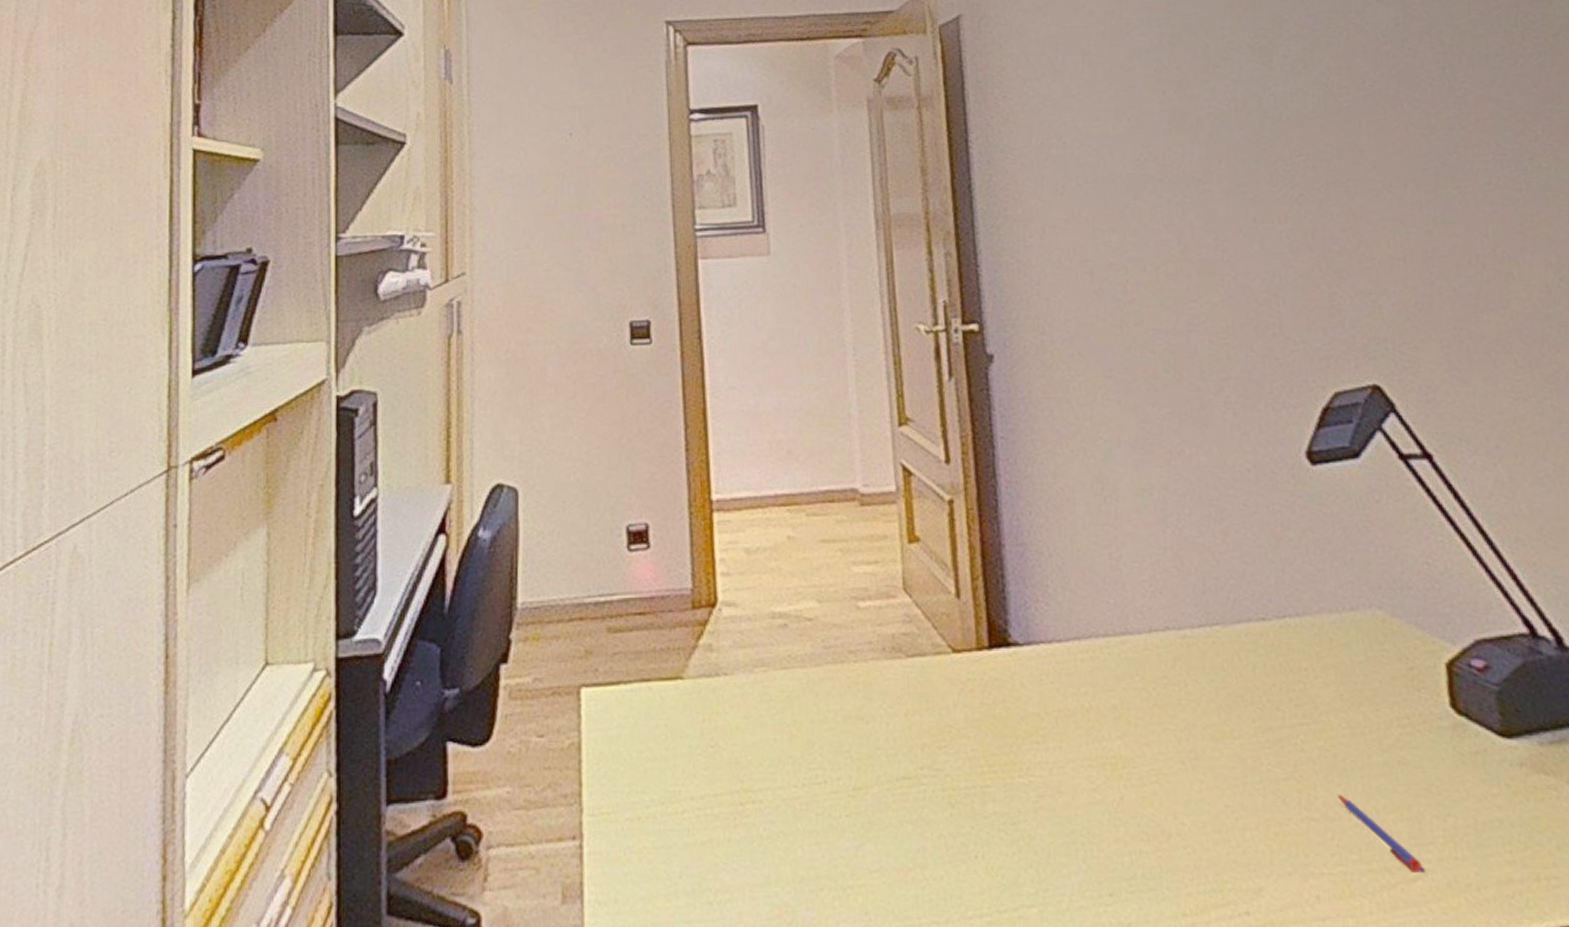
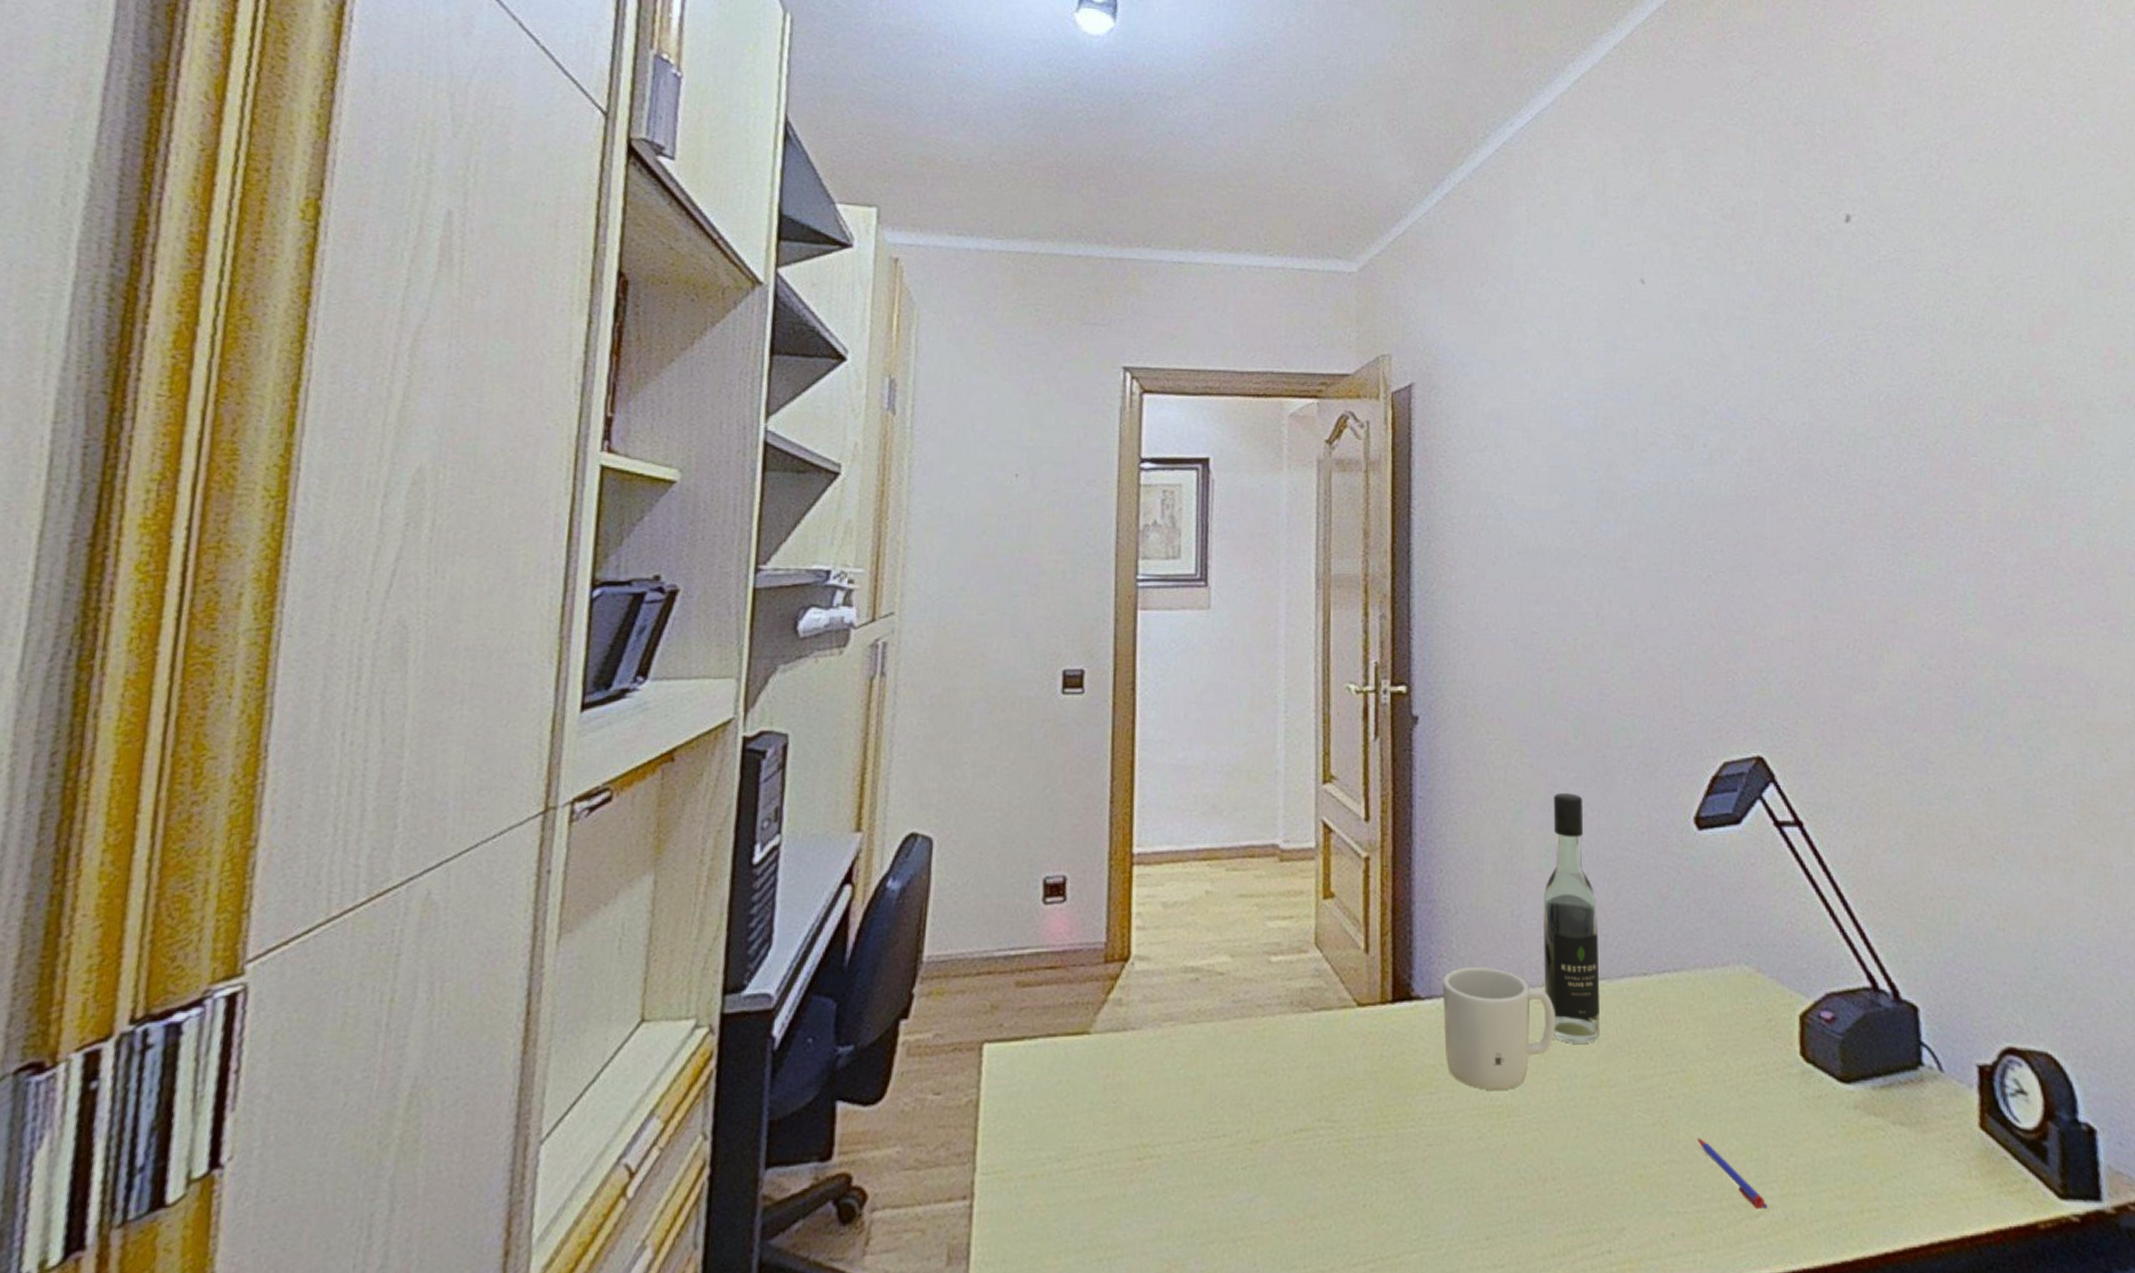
mug: none [1041,612,1169,741] -> present [1443,967,1556,1091]
bottle: none [1142,430,1218,692] -> present [1543,793,1600,1043]

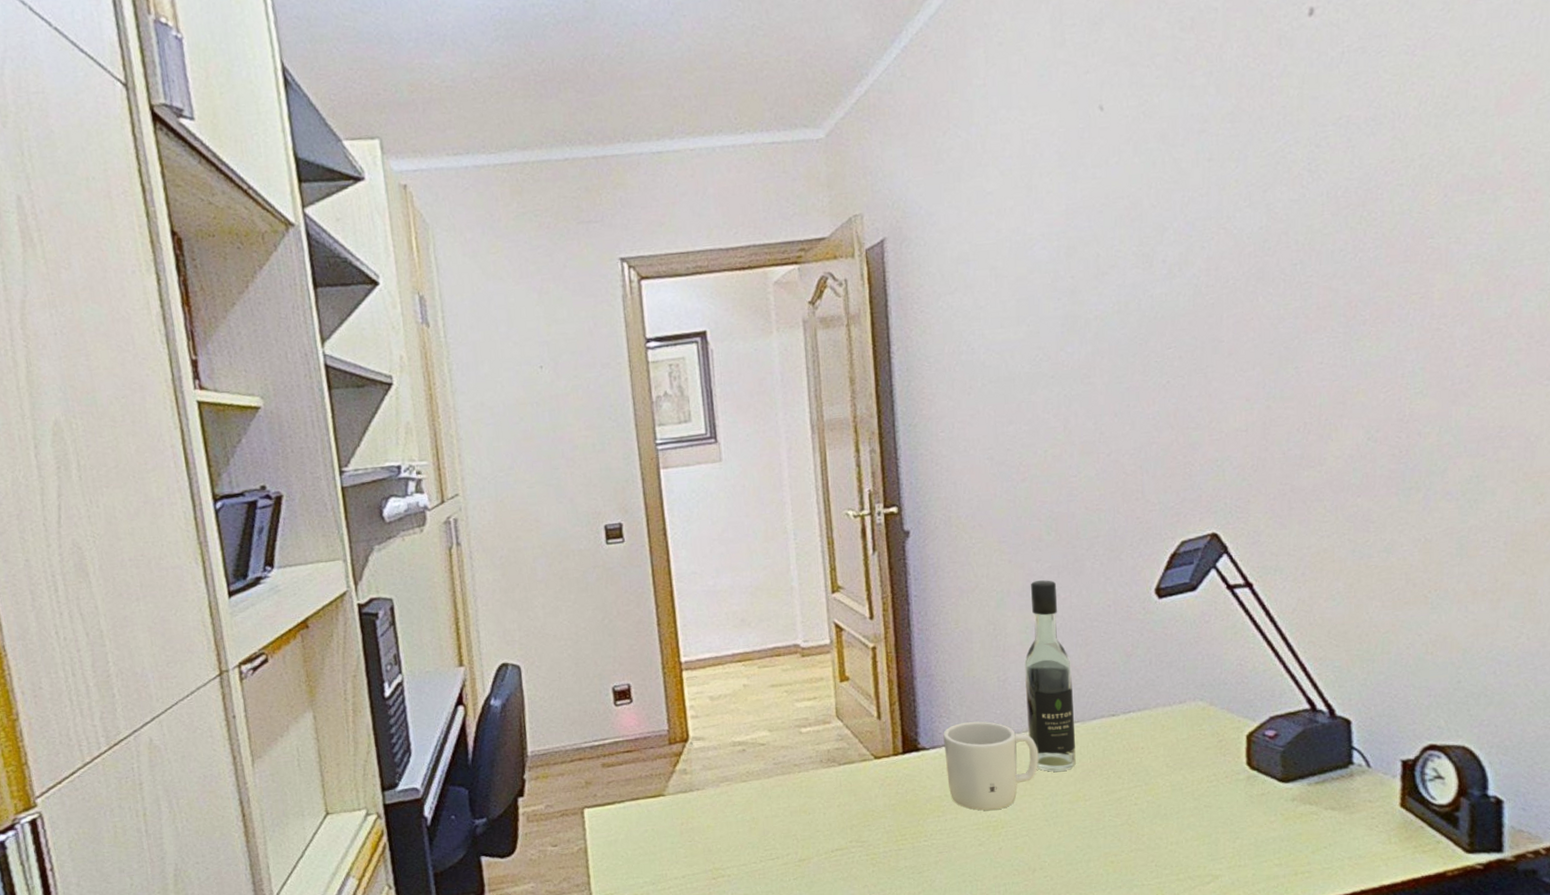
pen: present [1696,1137,1768,1209] -> none [1158,831,1217,878]

